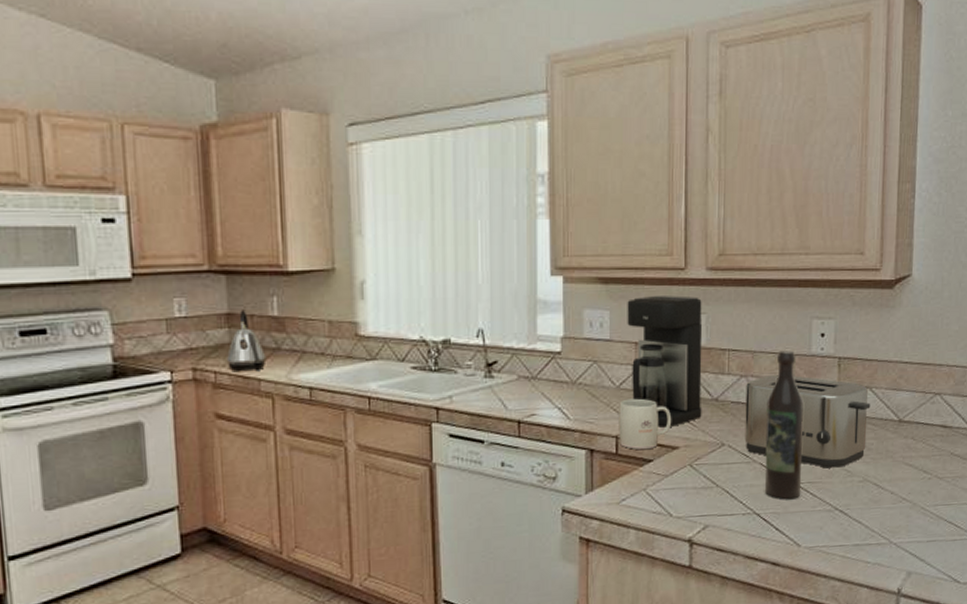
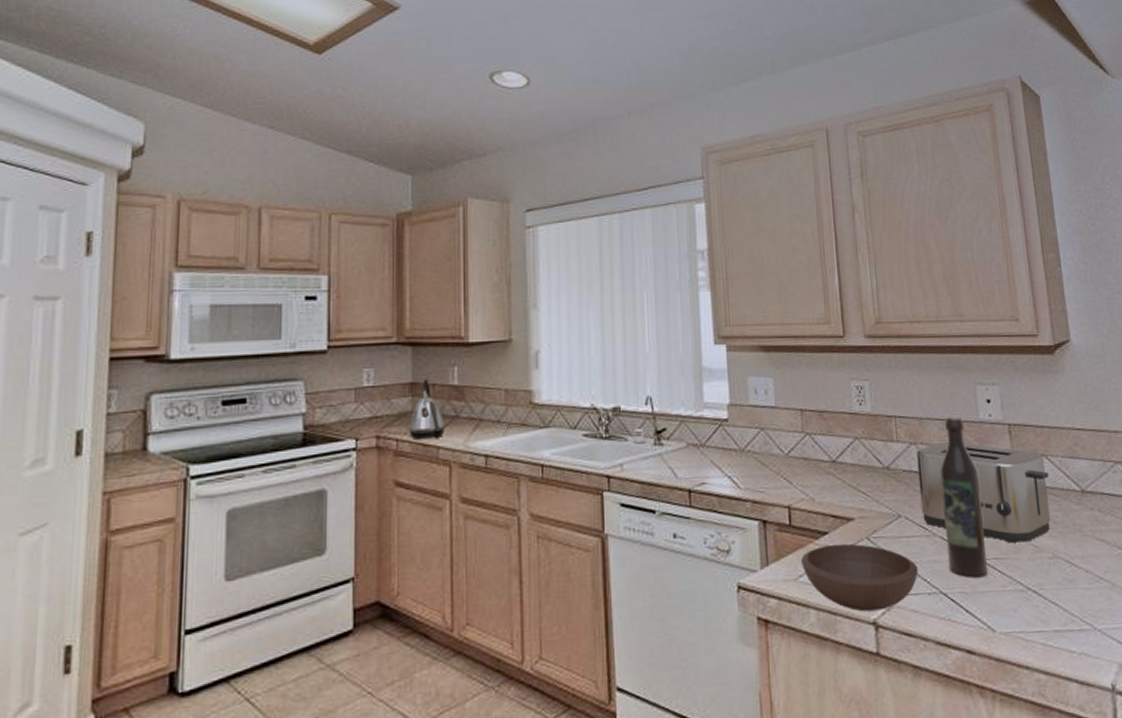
mug: present [619,398,672,450] -> none [789,466,844,522]
bowl: none [624,470,735,531] -> present [800,543,918,612]
coffee maker: present [627,296,703,428] -> none [790,363,875,497]

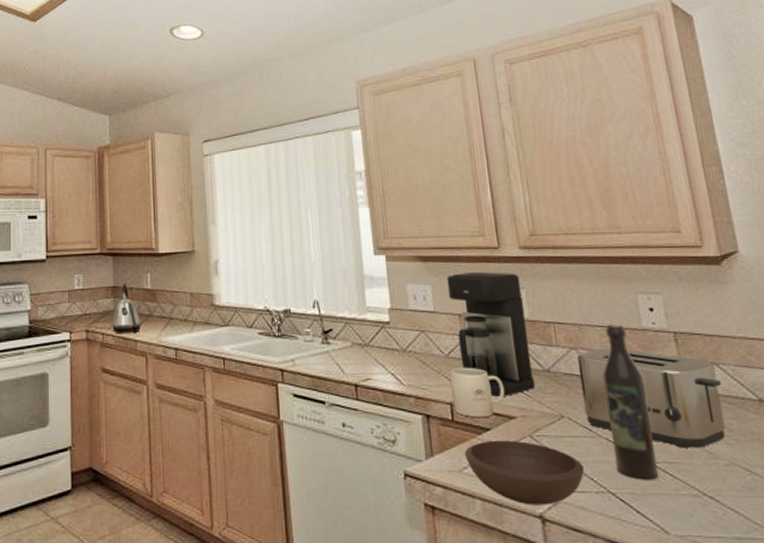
mug: none [789,466,844,522] -> present [450,367,505,418]
coffee maker: none [790,363,875,497] -> present [447,272,536,396]

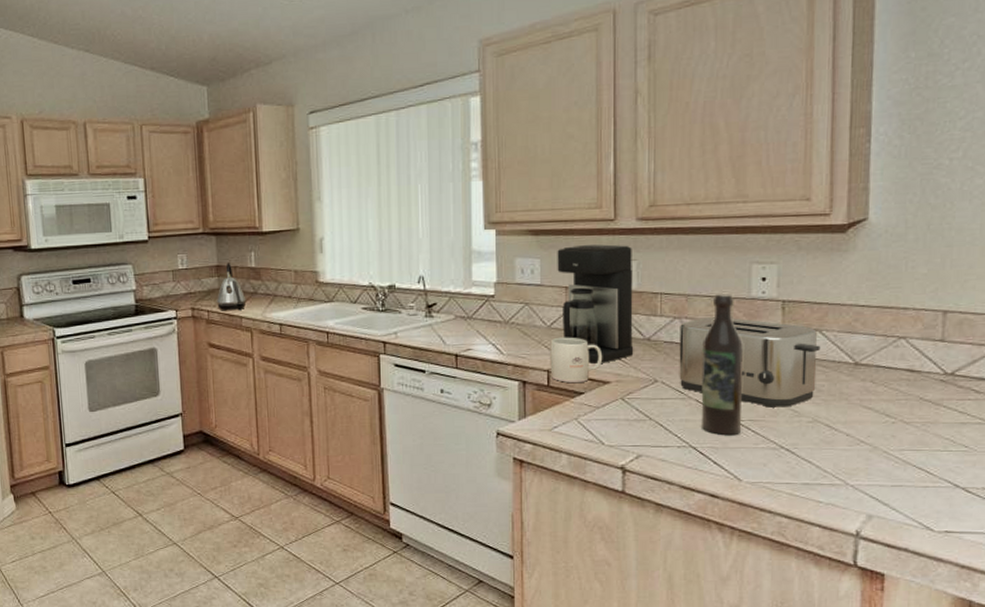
bowl: present [464,440,584,505] -> none [556,402,669,458]

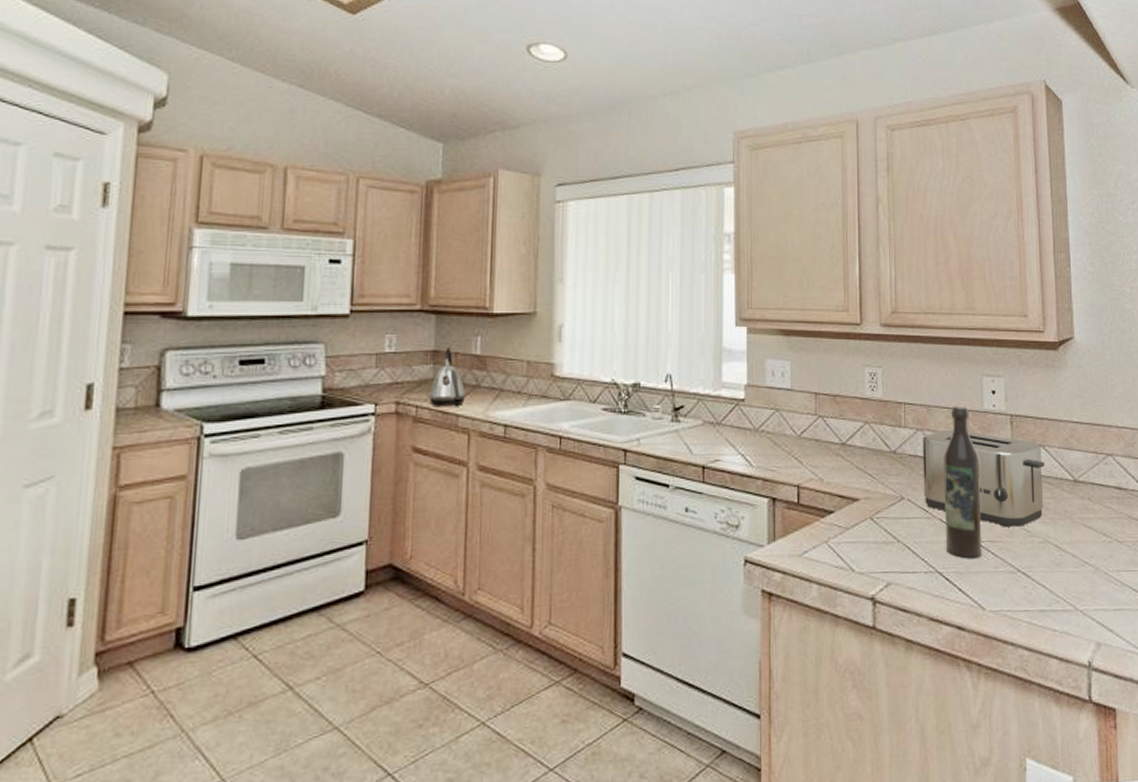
mug: present [550,337,603,384] -> none [800,448,852,501]
coffee maker: present [557,244,634,364] -> none [807,349,881,478]

